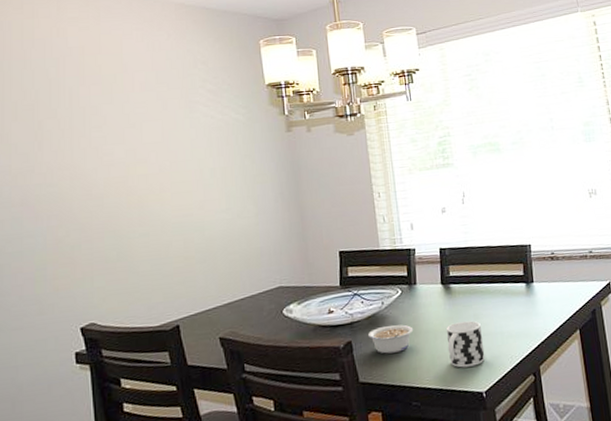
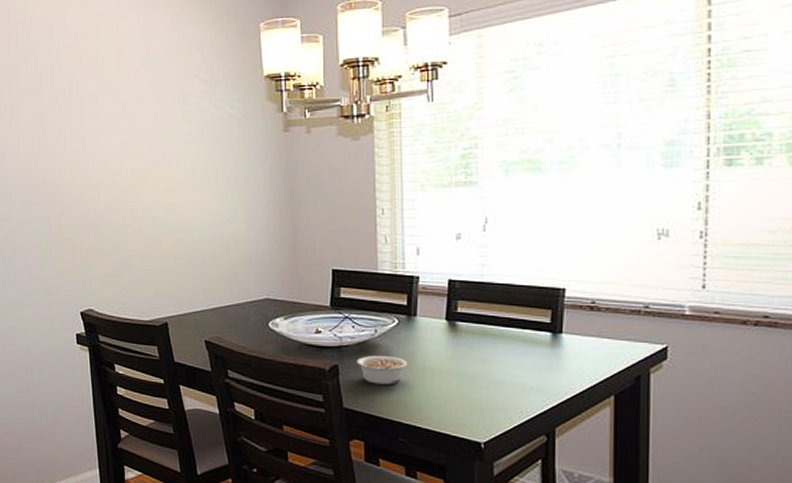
cup: present [447,321,485,368] -> none [445,364,489,414]

